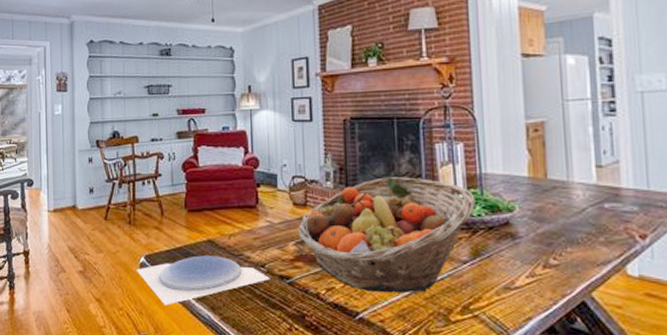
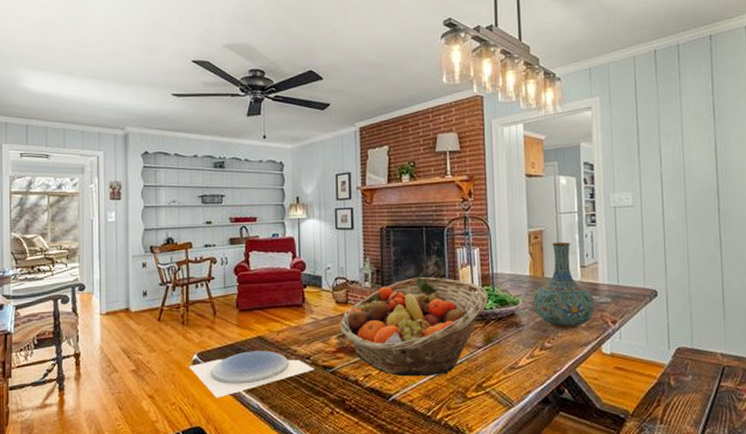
vase: none [532,135,617,245] -> present [532,242,595,330]

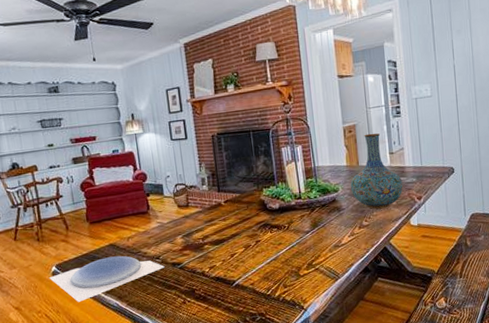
fruit basket: present [339,277,488,377] -> none [183,175,313,265]

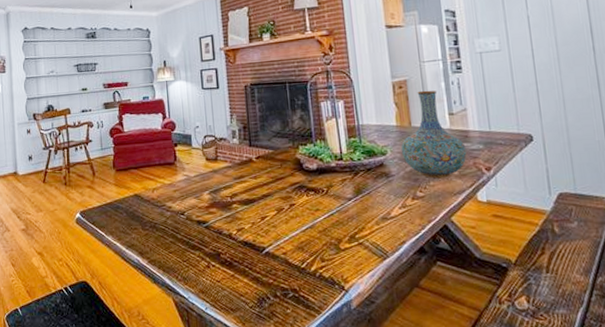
plate: present [49,255,165,302] -> none [72,208,189,254]

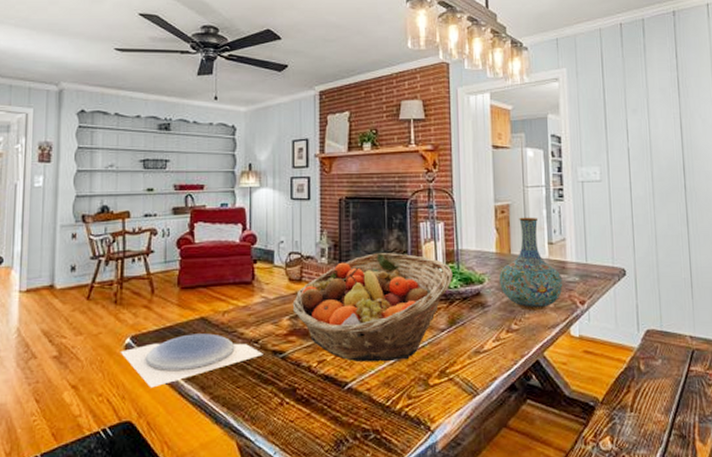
plate: none [72,208,189,254] -> present [120,333,263,388]
fruit basket: none [211,131,356,230] -> present [292,253,453,363]

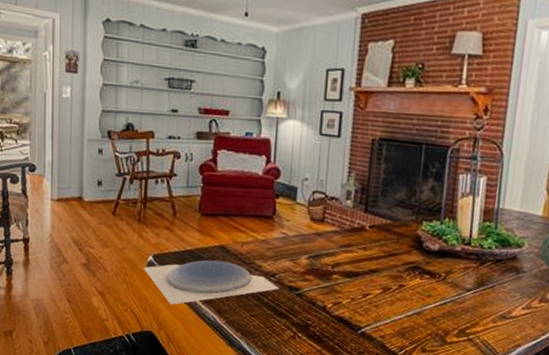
fruit basket: present [292,253,453,363] -> none [311,201,489,315]

